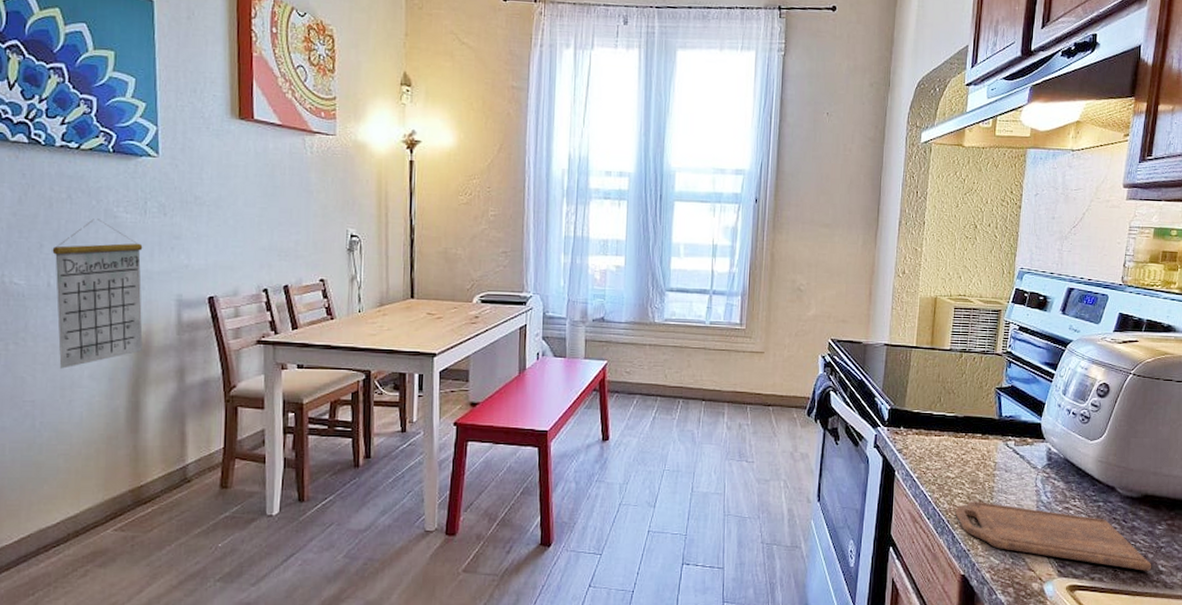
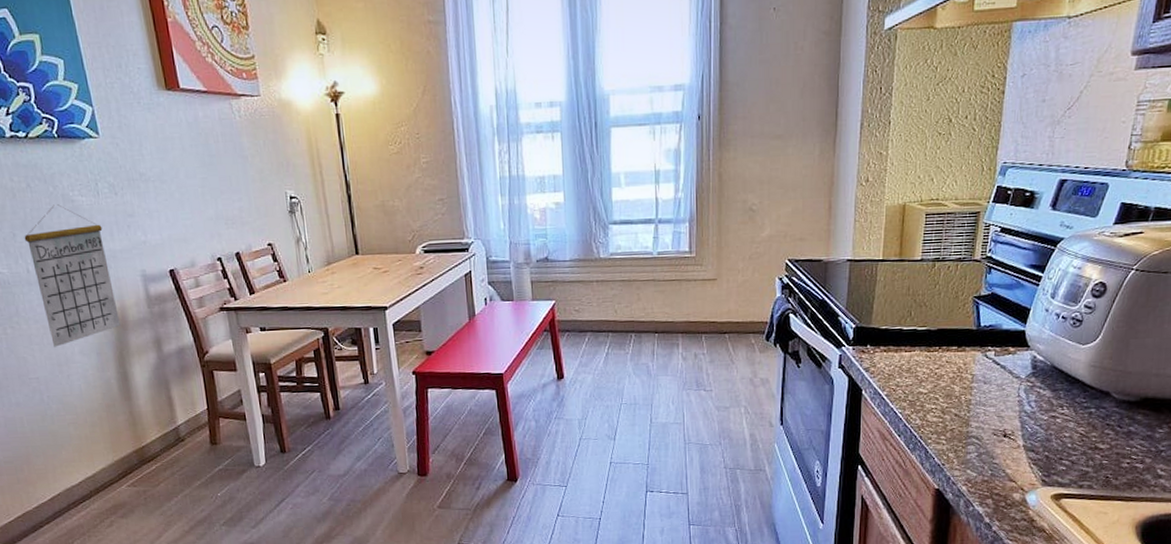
cutting board: present [955,500,1152,571] -> none [928,415,1150,476]

